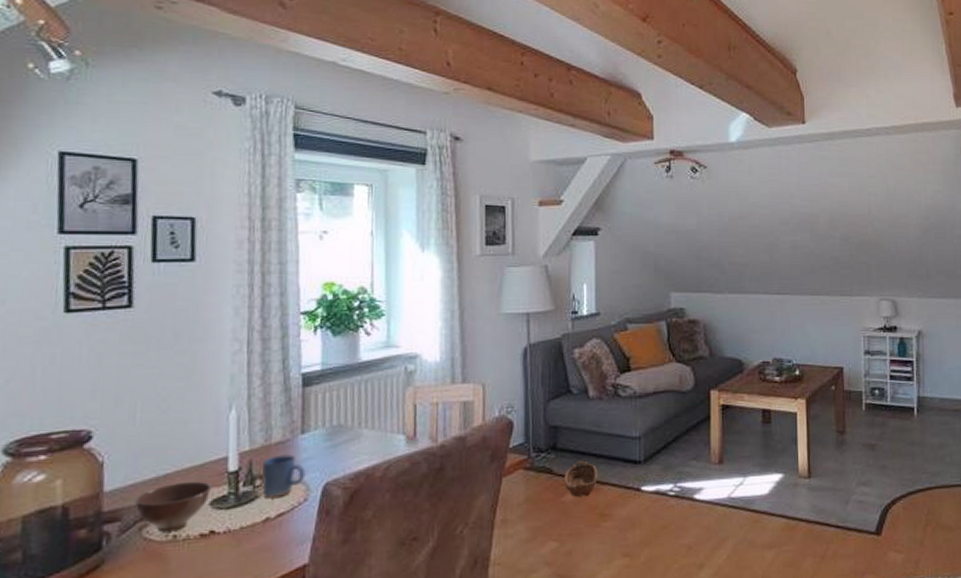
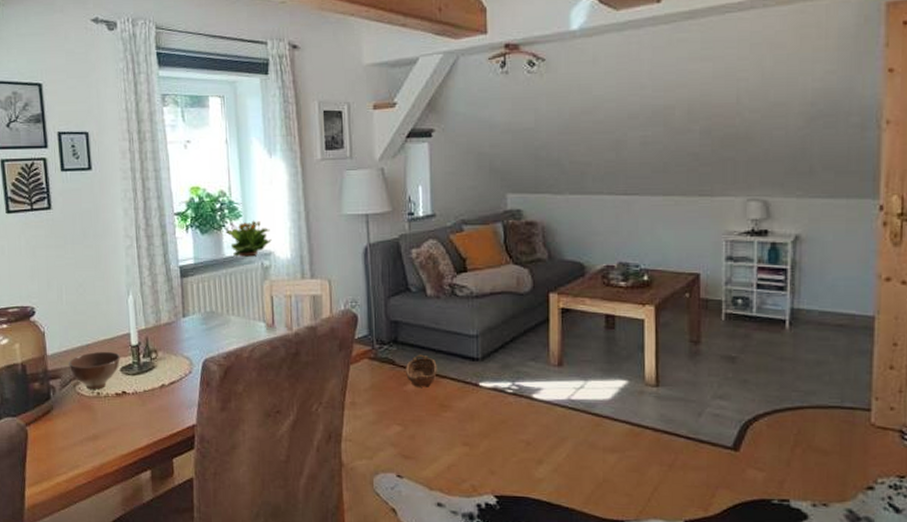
mug: present [261,454,306,498] -> none [155,334,189,368]
potted flower: none [363,319,419,361] -> present [225,220,272,257]

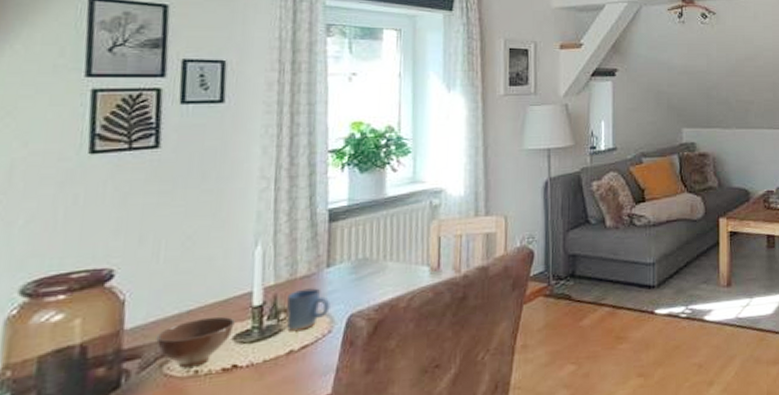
mug: none [155,334,189,368] -> present [285,288,331,331]
potted flower: present [225,220,272,257] -> none [389,156,444,196]
basket: present [406,354,437,387] -> none [582,286,614,321]

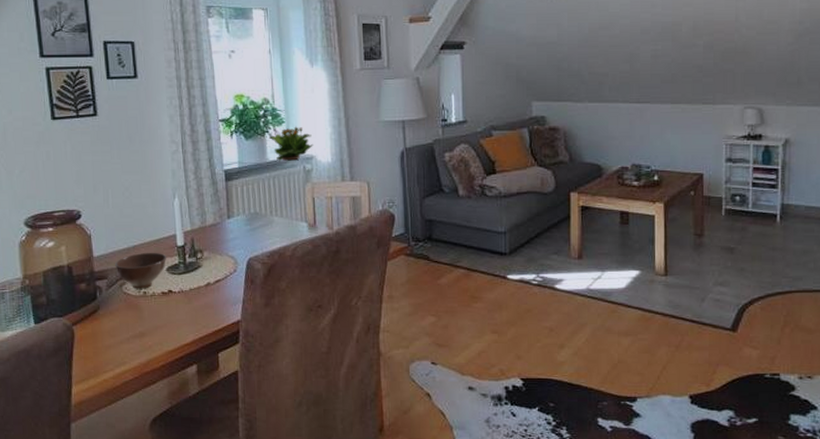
mug: present [285,288,331,331] -> none [200,235,234,267]
potted flower: none [389,156,444,196] -> present [268,126,313,161]

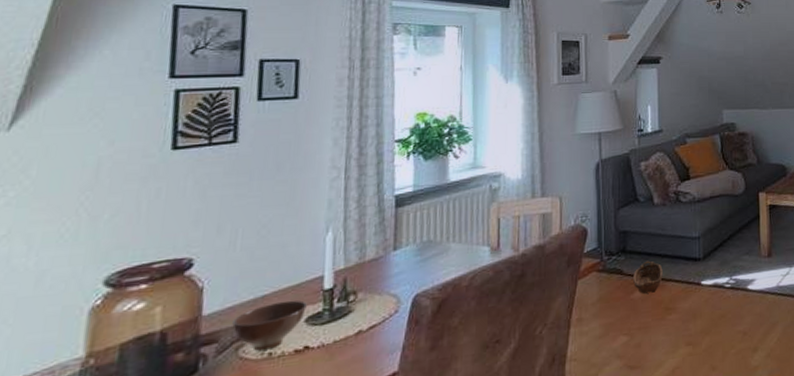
potted flower: present [268,126,313,161] -> none [452,143,502,181]
basket: none [440,250,468,280] -> present [633,260,663,294]

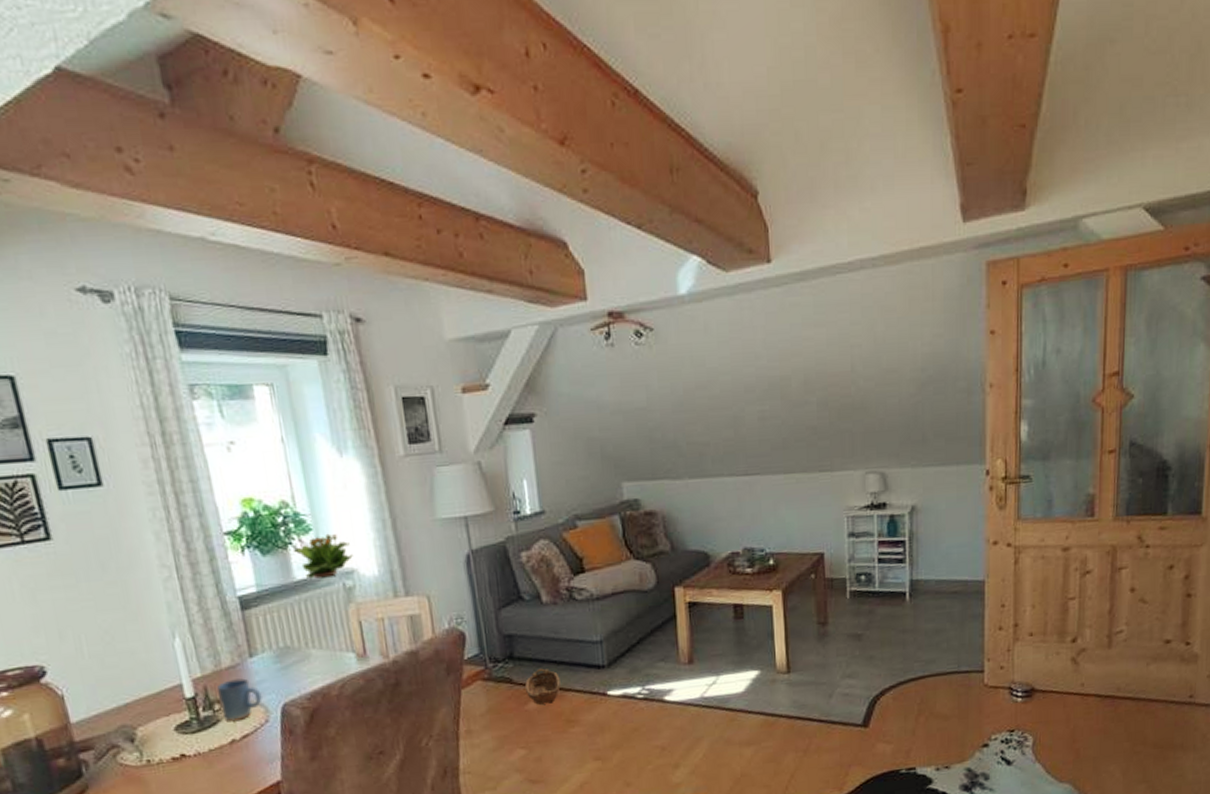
bowl: present [232,300,308,351] -> none [102,708,174,758]
mug: none [354,270,397,312] -> present [216,678,262,721]
potted flower: none [452,143,502,181] -> present [293,533,353,579]

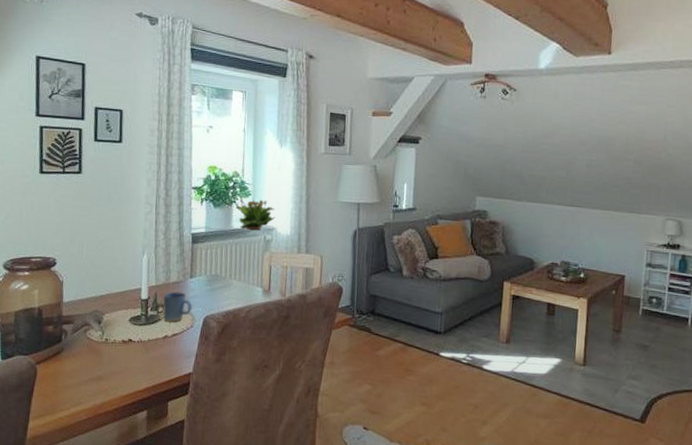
basket: present [525,668,561,705] -> none [379,325,406,353]

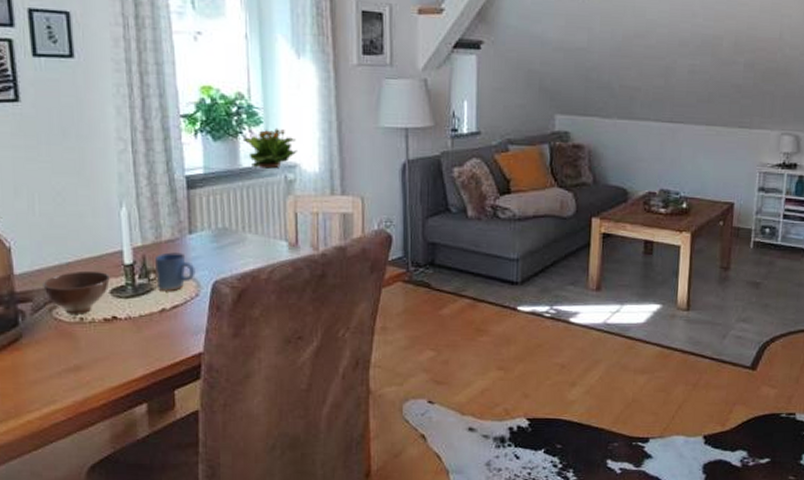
bowl: none [82,302,131,336] -> present [43,270,111,314]

